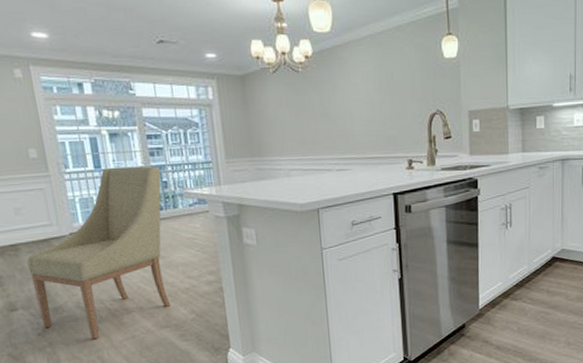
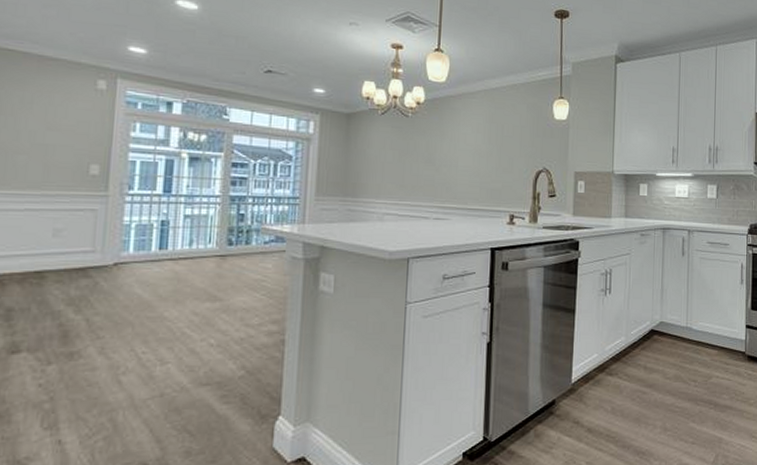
chair: present [26,166,171,340] -> none [48,193,239,396]

